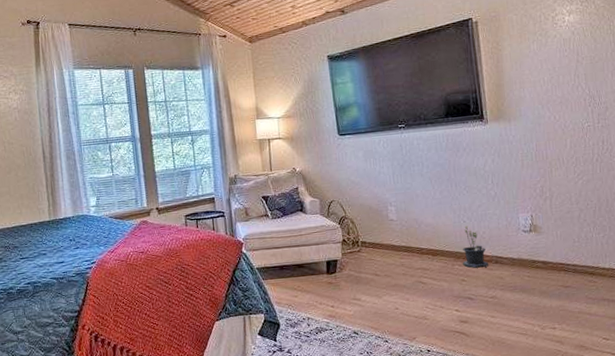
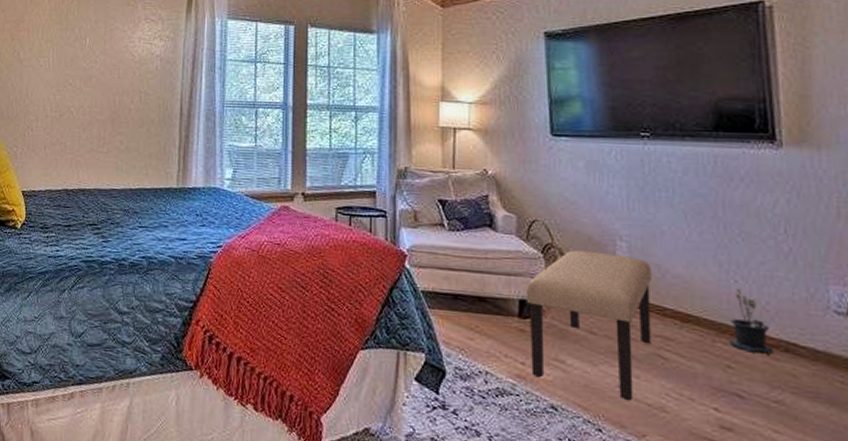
bench: none [330,216,415,318] -> present [525,250,651,401]

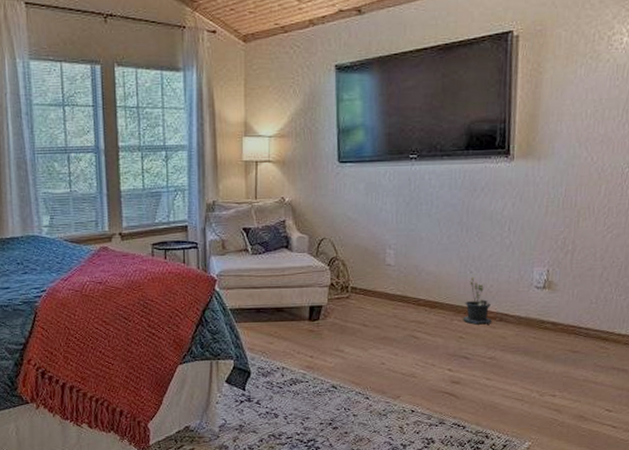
bench: present [525,250,651,401] -> none [314,260,411,374]

